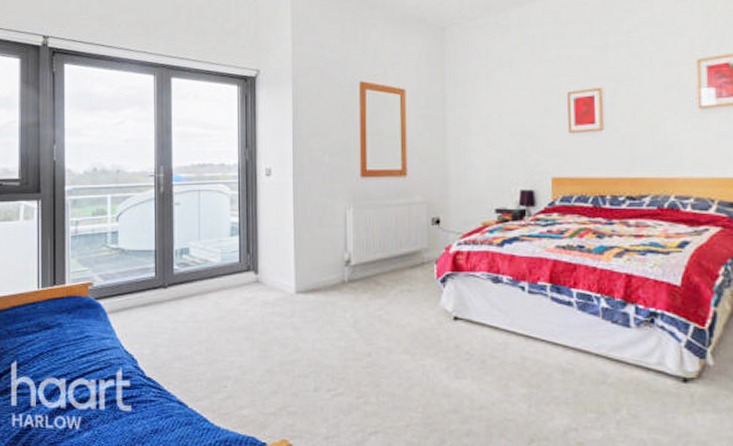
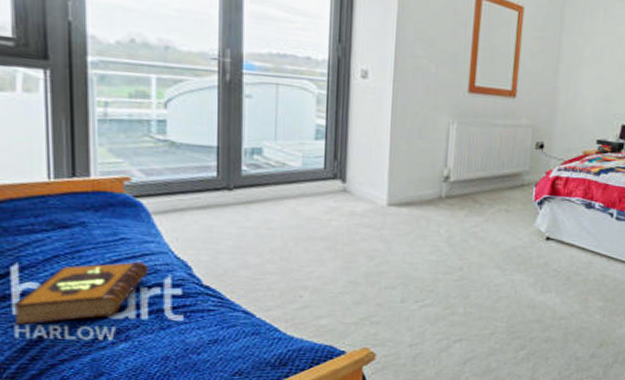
hardback book: none [11,356,106,416] -> present [11,261,149,327]

